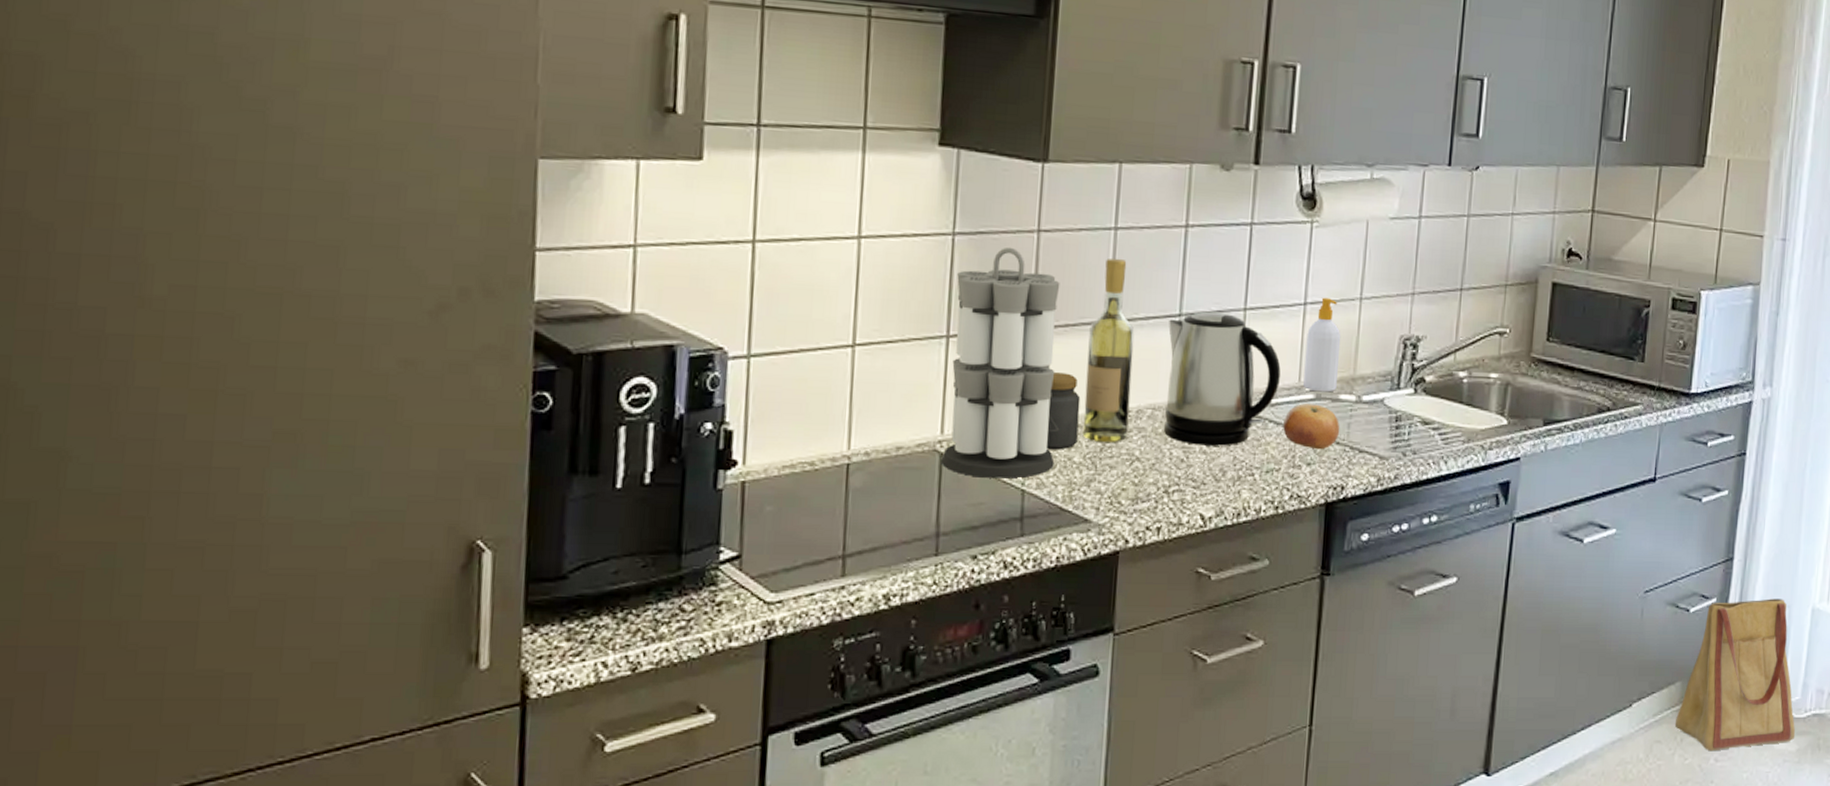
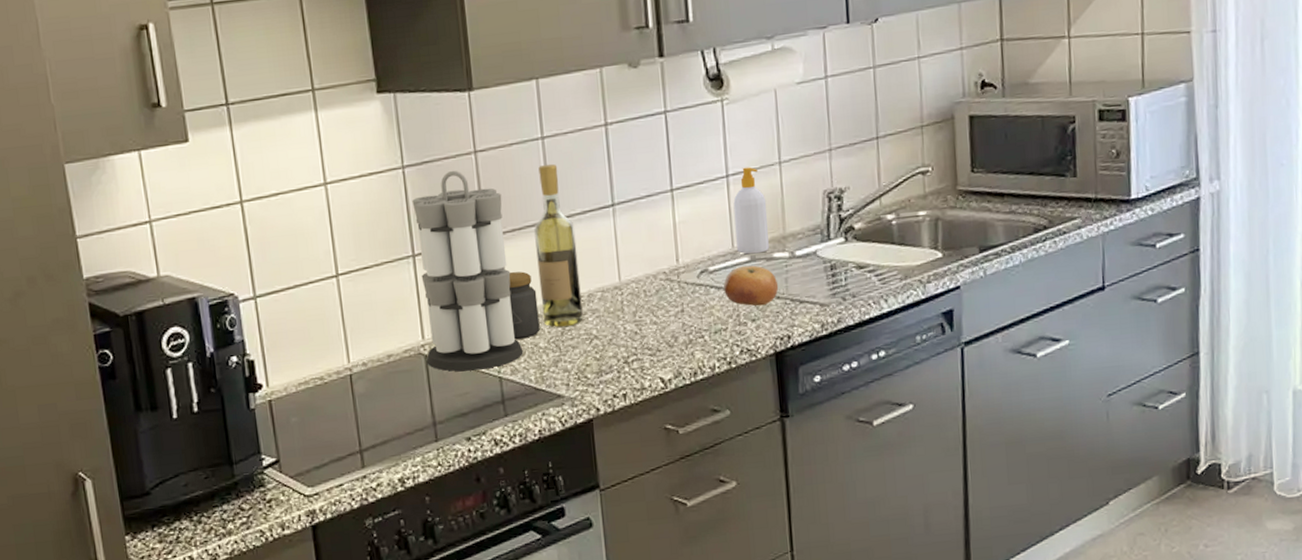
kettle: present [1164,311,1281,446] -> none [604,196,715,318]
shopping bag: present [1674,598,1796,752] -> none [1156,385,1290,538]

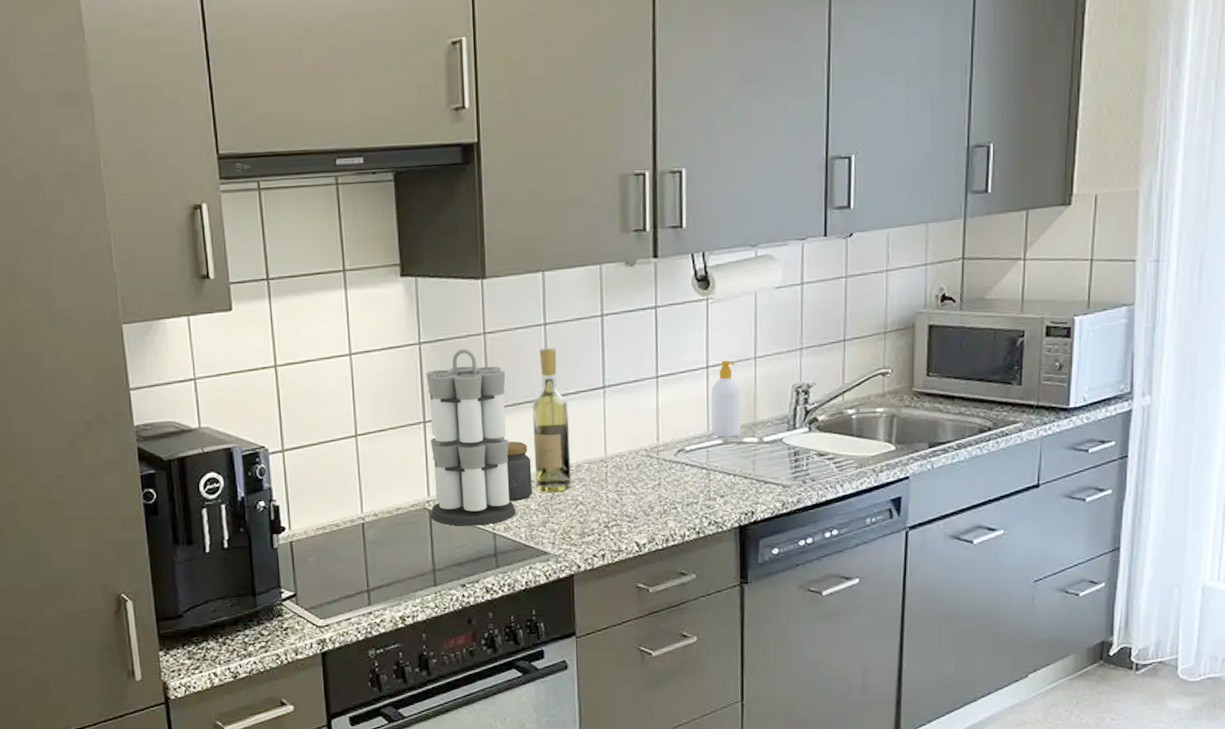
fruit: present [724,265,779,307] -> none [698,448,747,484]

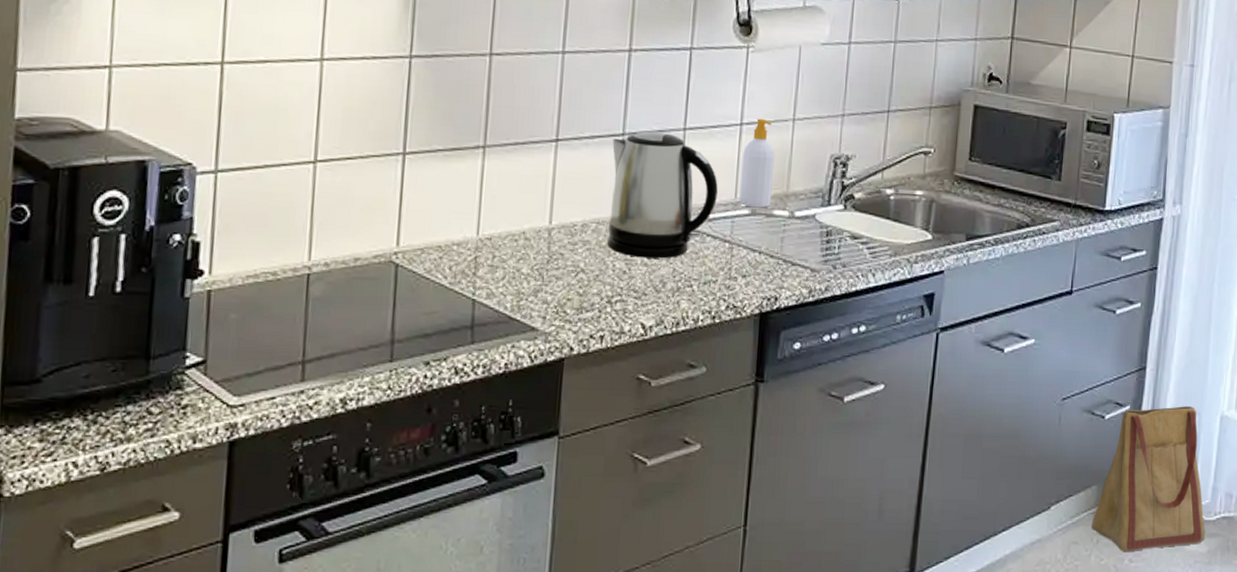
spice rack: present [426,348,516,526] -> none [396,69,511,289]
jar: present [506,441,532,501] -> none [495,188,529,262]
bottle: present [532,347,571,493] -> none [530,80,581,255]
kettle: none [595,381,692,489] -> present [607,131,719,259]
shopping bag: none [1070,580,1191,712] -> present [1091,406,1206,553]

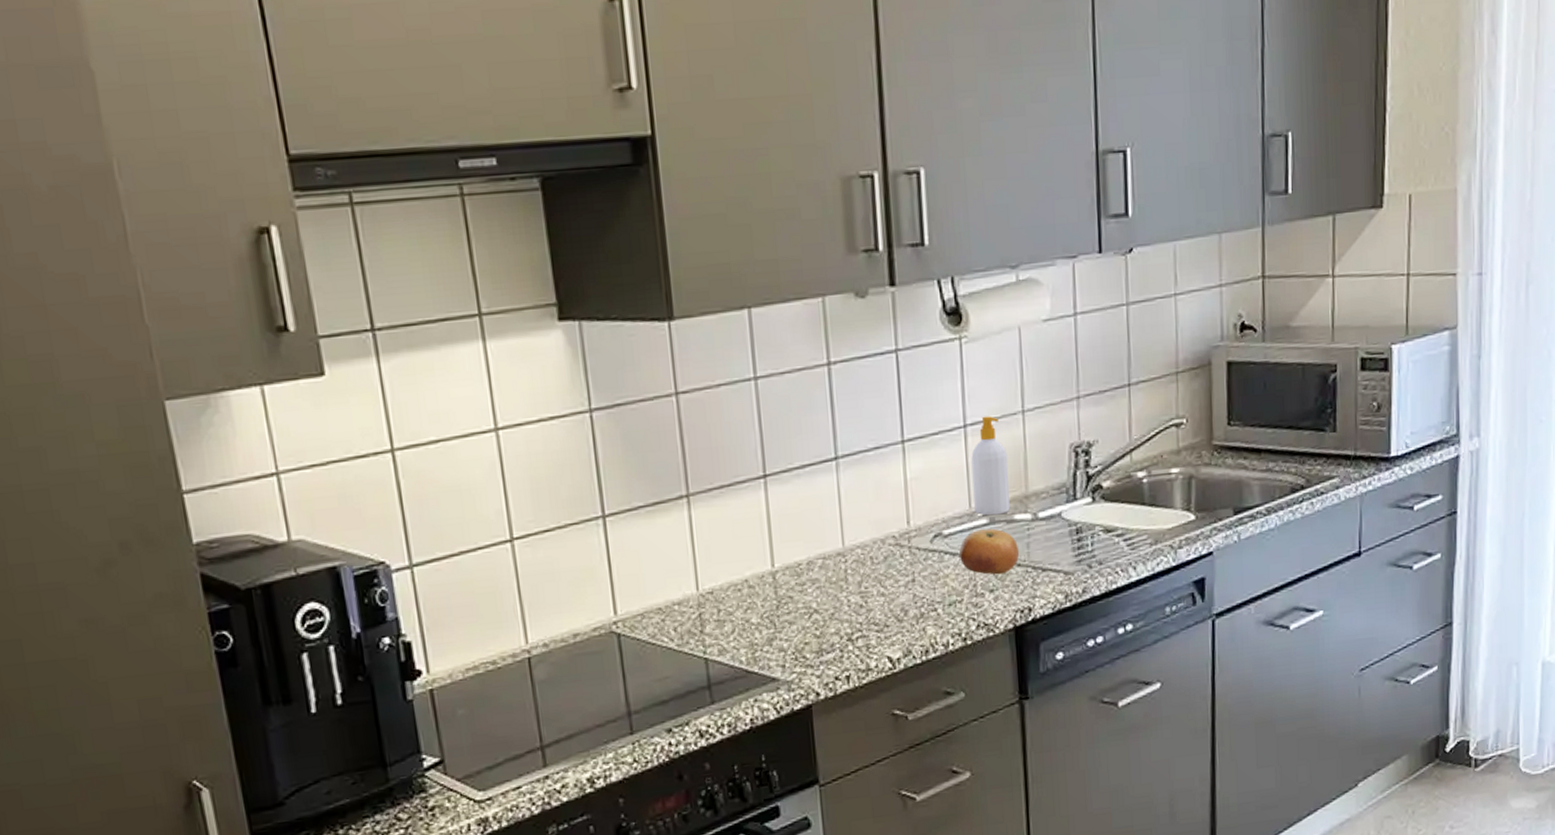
kettle: present [607,131,719,259] -> none [826,448,951,589]
fruit: none [720,219,774,263] -> present [959,528,1020,575]
shopping bag: present [1091,406,1206,553] -> none [1404,657,1534,820]

